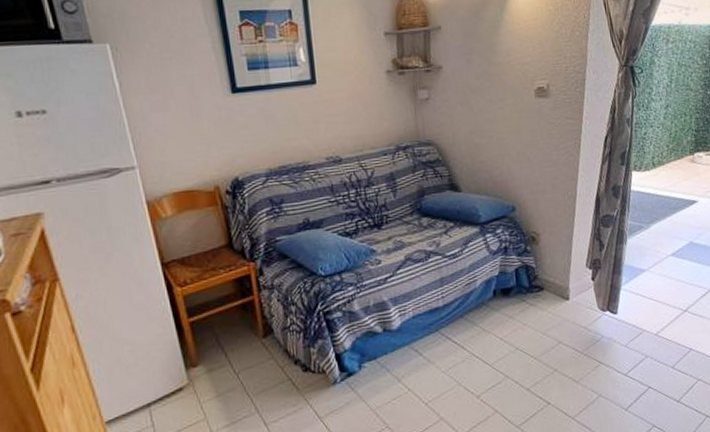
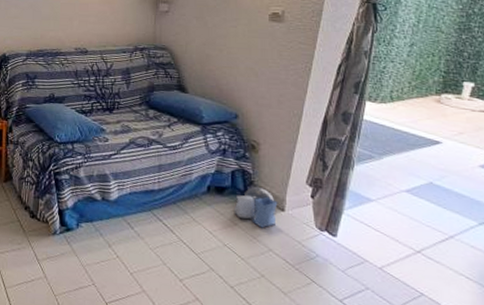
shopping bag: none [521,280,563,322] -> present [234,187,278,228]

